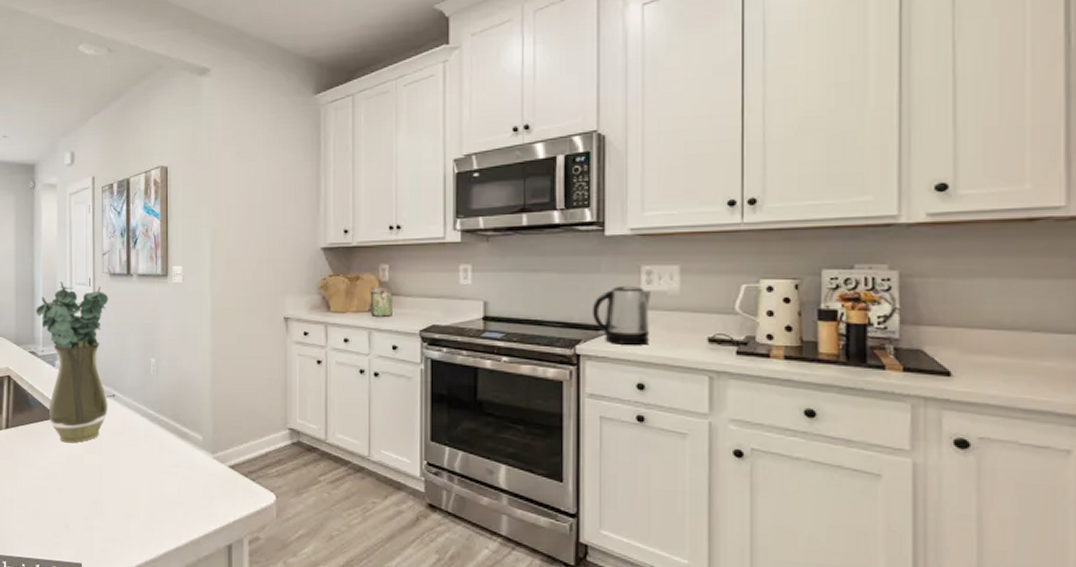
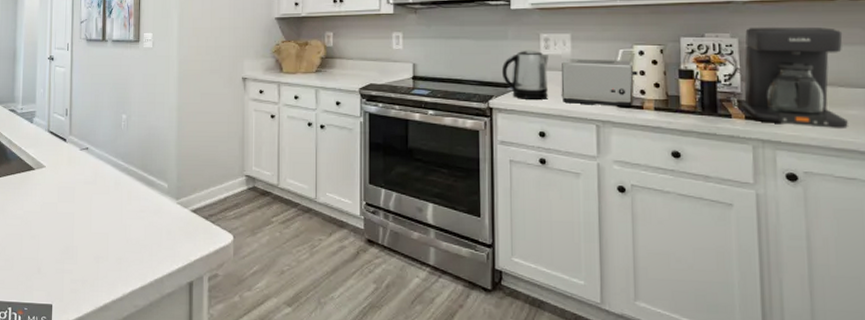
vase: present [36,281,109,443] -> none [17,46,85,193]
canister: present [370,287,392,317] -> none [317,51,336,77]
toaster: none [666,296,765,356] -> present [561,59,638,108]
coffee maker: none [899,255,1042,384] -> present [741,26,848,128]

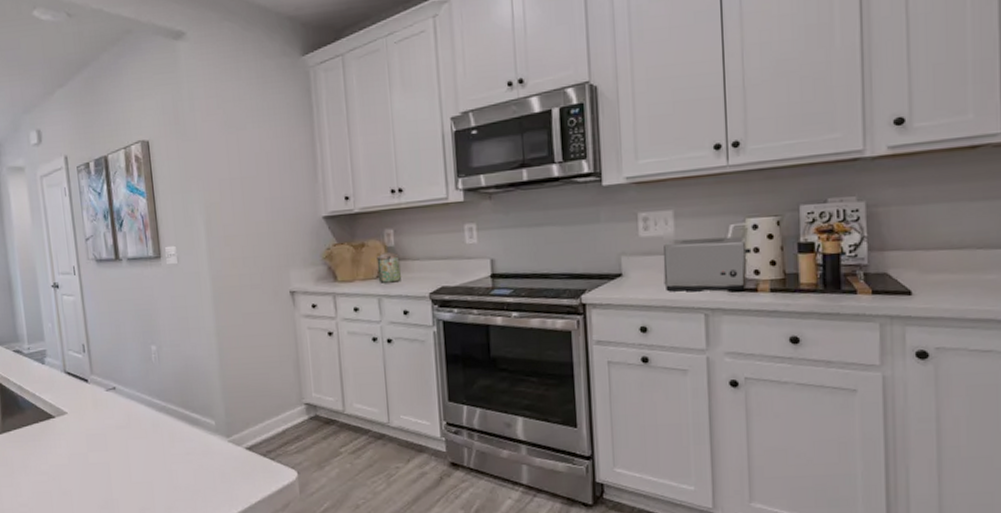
canister: none [317,51,336,77] -> present [376,252,401,283]
kettle: present [501,50,548,99] -> none [594,232,649,291]
coffee maker: present [741,26,848,128] -> none [868,181,986,297]

